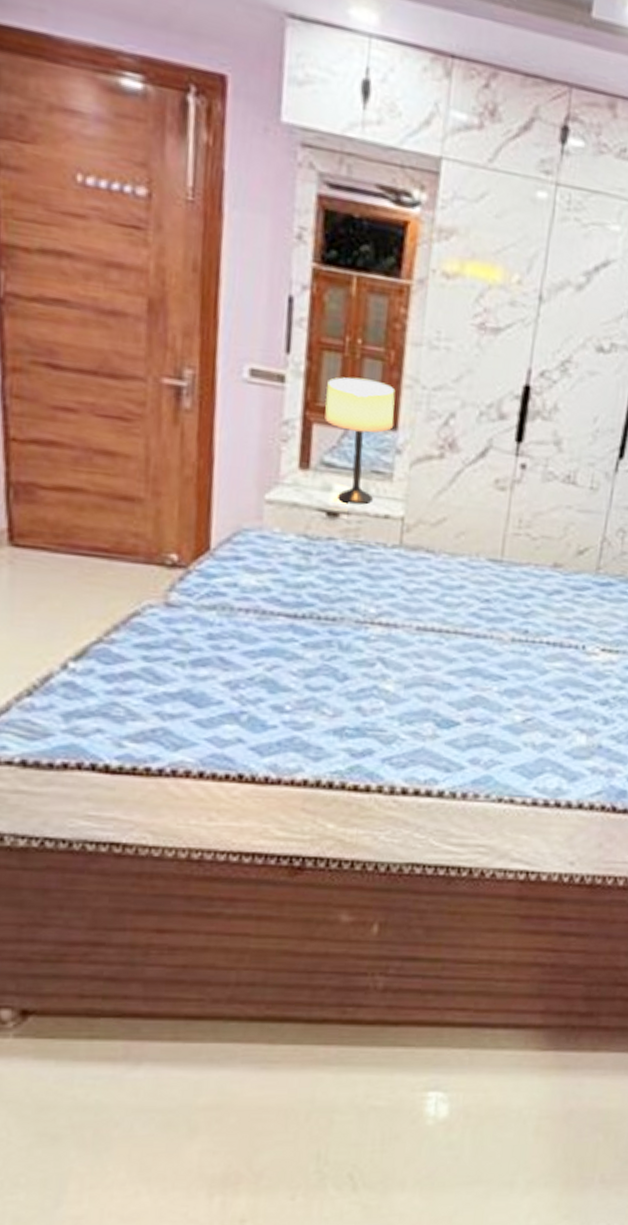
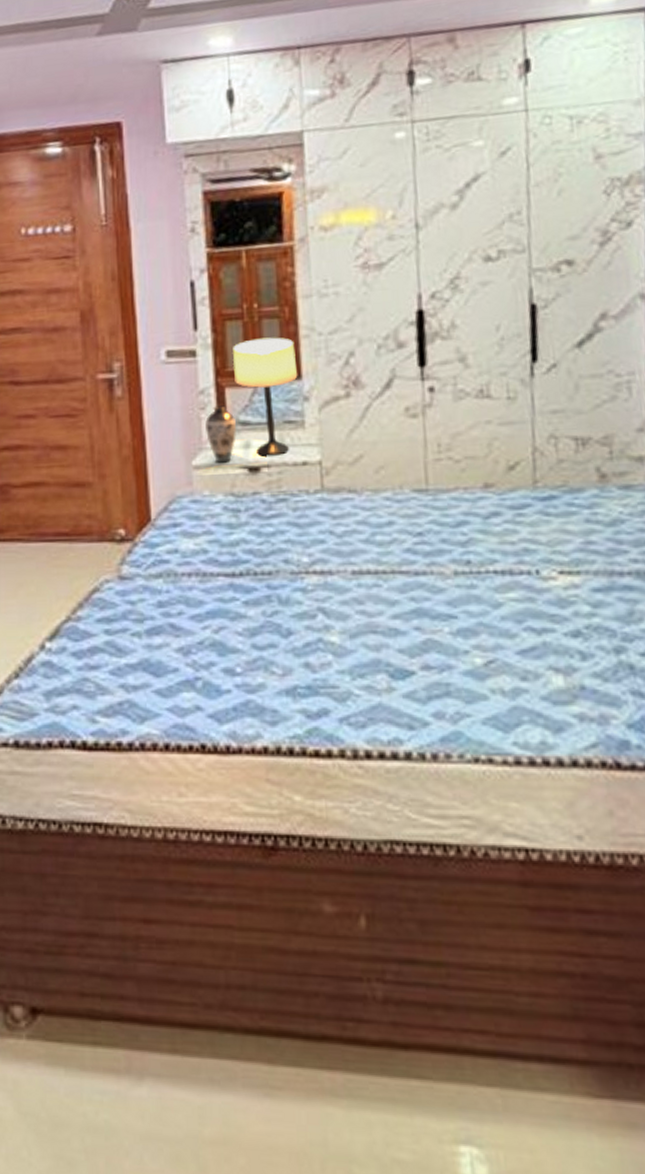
decorative vase: none [285,441,321,503] -> present [205,405,237,463]

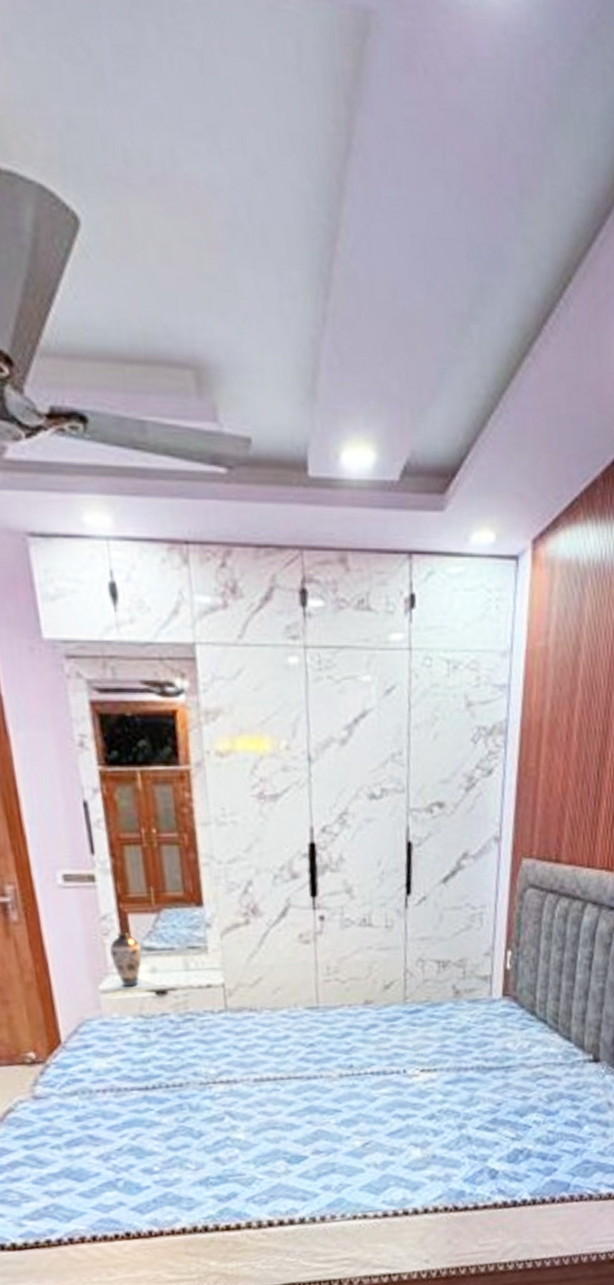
table lamp: present [233,337,298,457] -> none [133,864,200,981]

